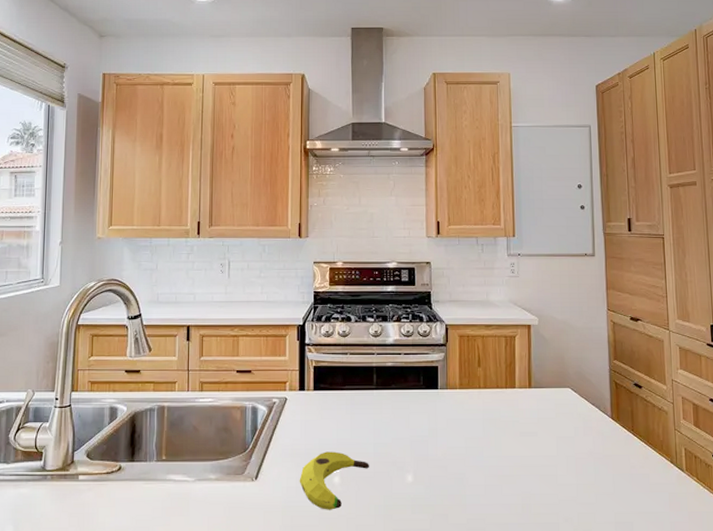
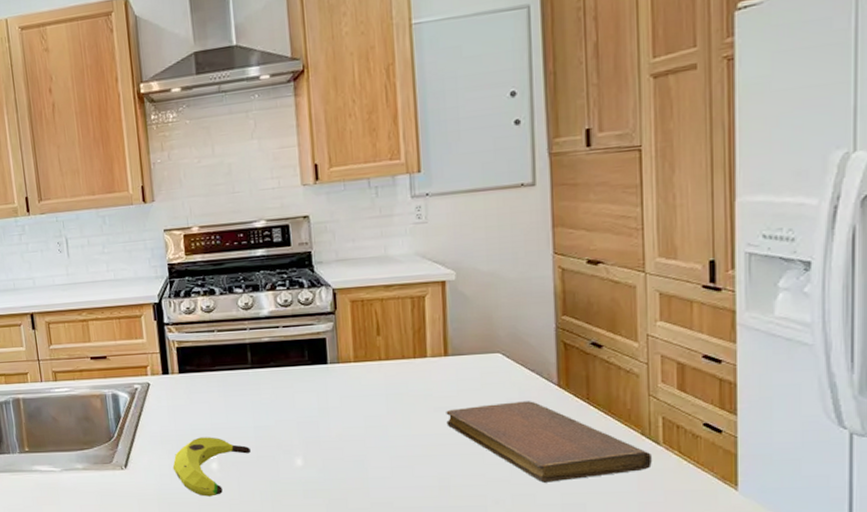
notebook: none [529,430,679,503] -> present [446,401,652,483]

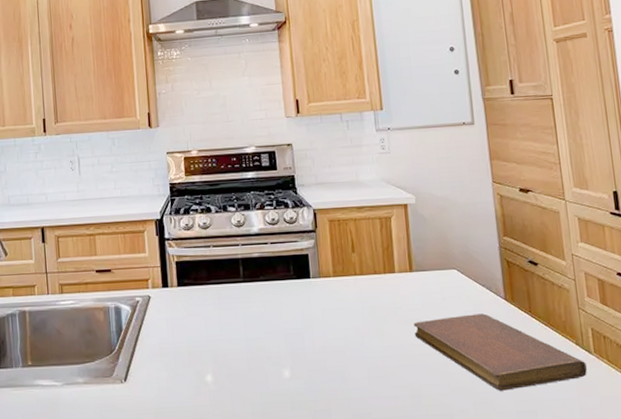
banana: present [172,437,251,497] -> none [170,349,243,410]

